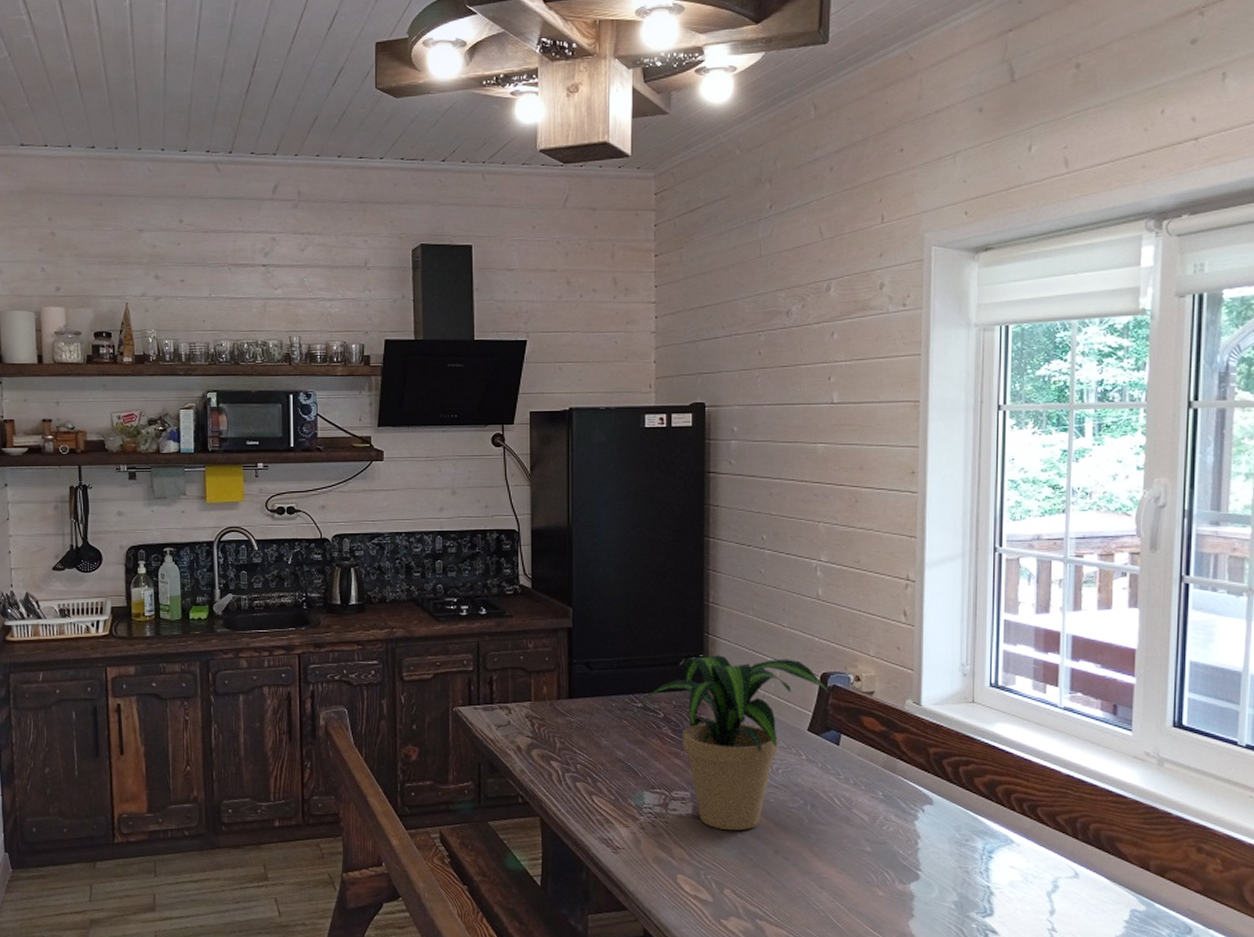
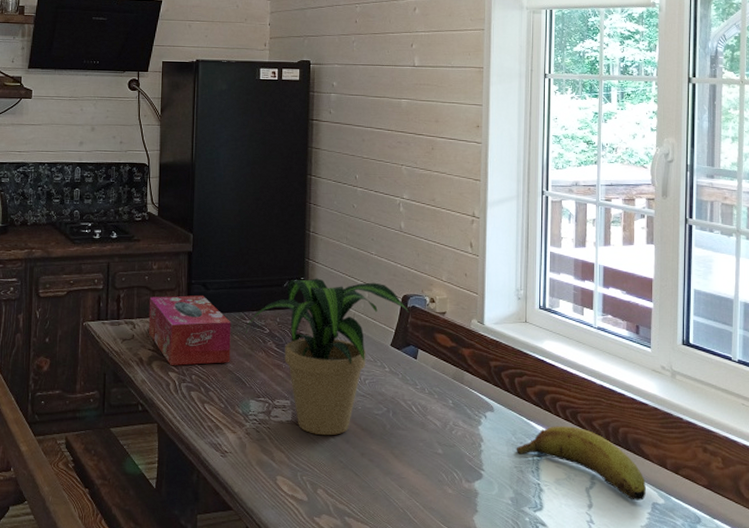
tissue box: none [525,676,620,754] -> present [148,295,231,366]
fruit: none [960,821,1123,907] -> present [516,426,646,501]

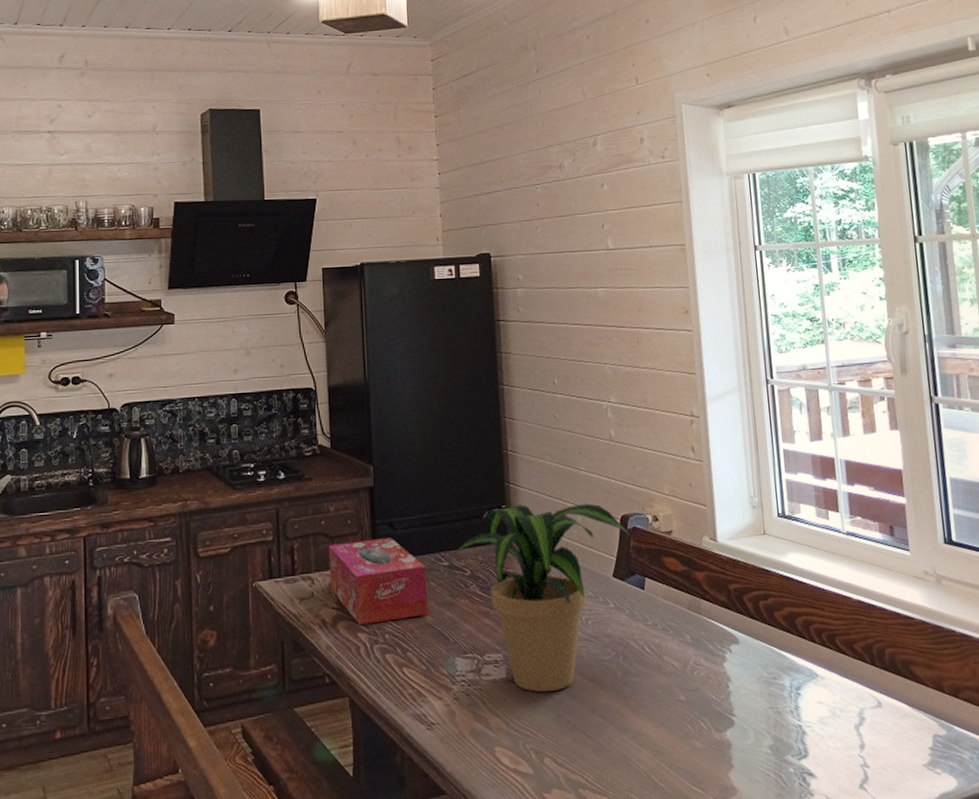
fruit: present [516,426,646,501] -> none [769,652,924,735]

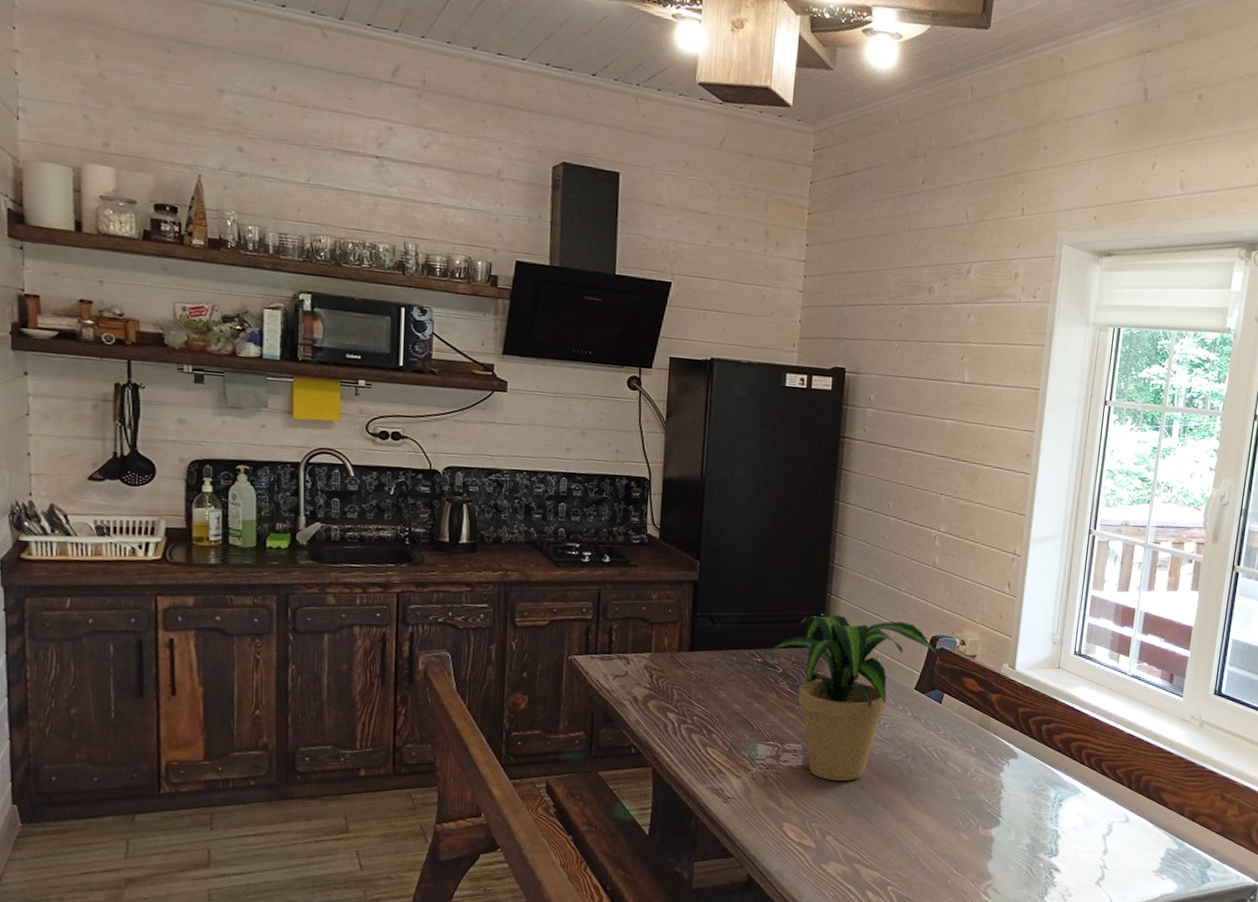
tissue box: present [328,538,429,625] -> none [644,629,740,706]

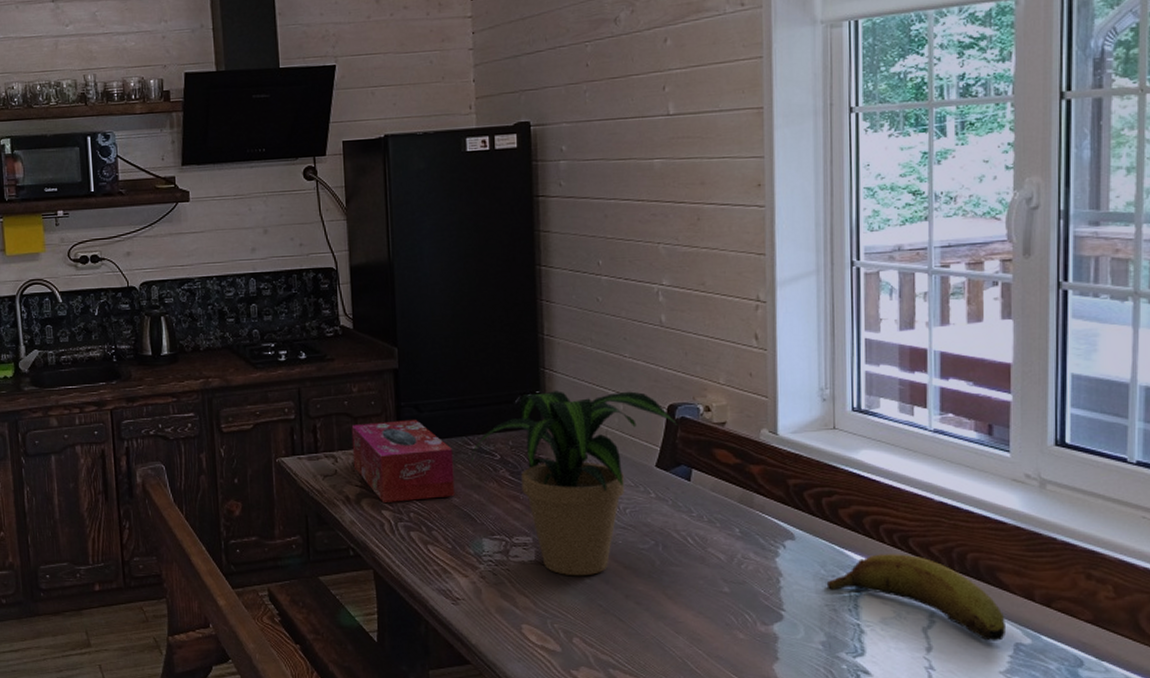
tissue box: none [644,629,740,706] -> present [351,420,455,502]
fruit: none [1036,773,1162,847] -> present [826,554,1005,641]

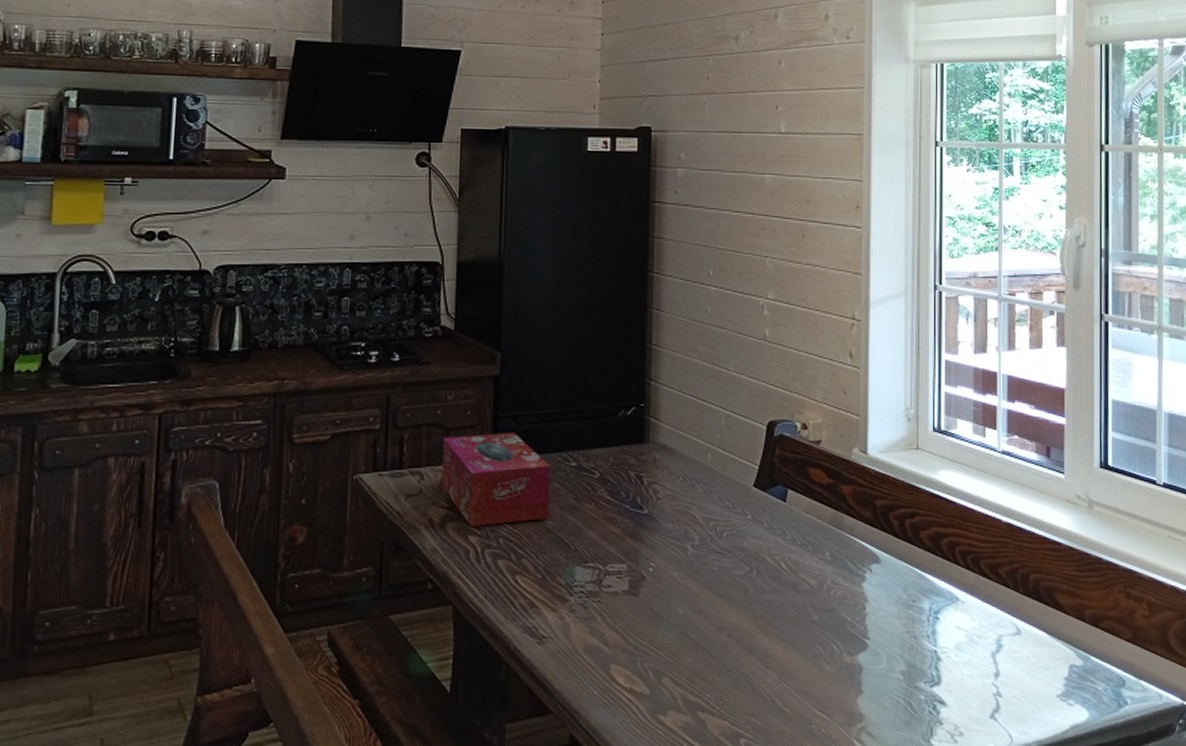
potted plant: present [472,391,677,576] -> none [570,404,775,608]
fruit: present [826,554,1005,641] -> none [907,576,1061,664]

